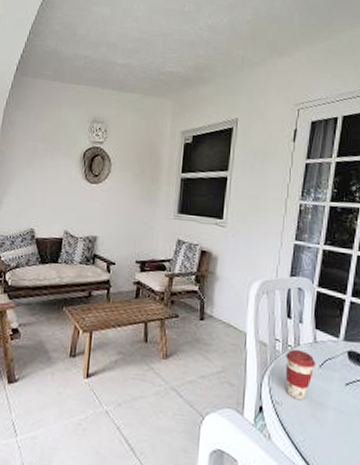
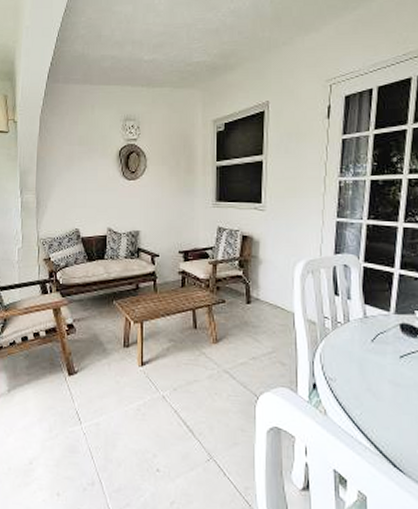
coffee cup: present [285,349,316,399] -> none [336,325,367,374]

